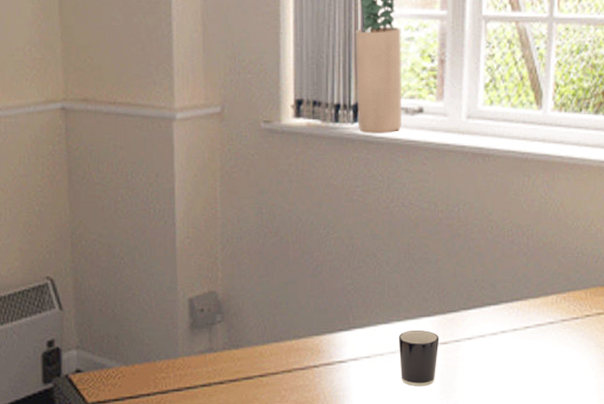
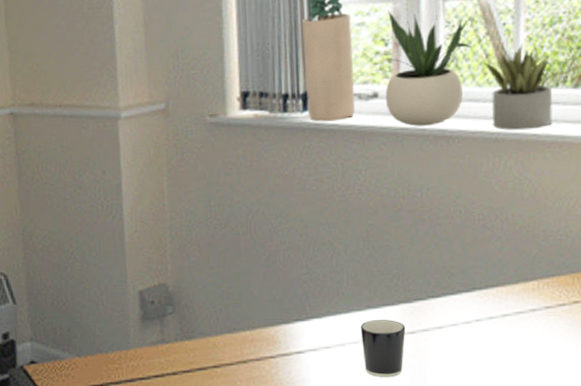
potted plant: none [429,26,508,143] -> present [385,10,472,127]
succulent plant: none [519,68,581,152] -> present [484,43,557,131]

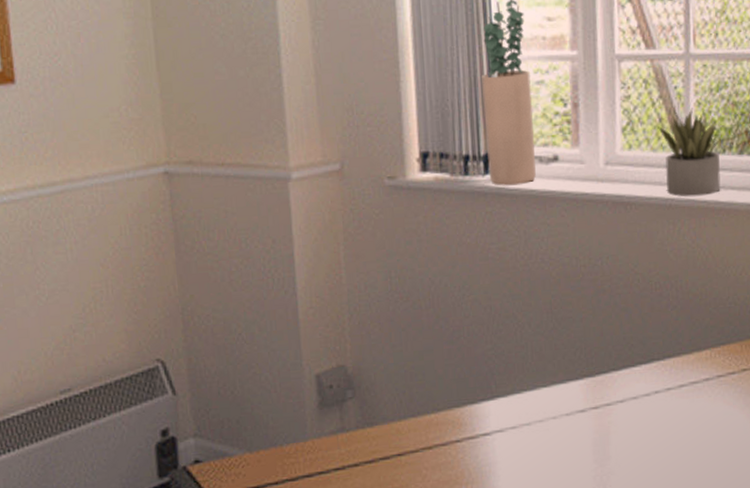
mug: present [360,319,406,378] -> none [545,395,590,457]
potted plant: present [385,10,472,127] -> none [564,68,646,192]

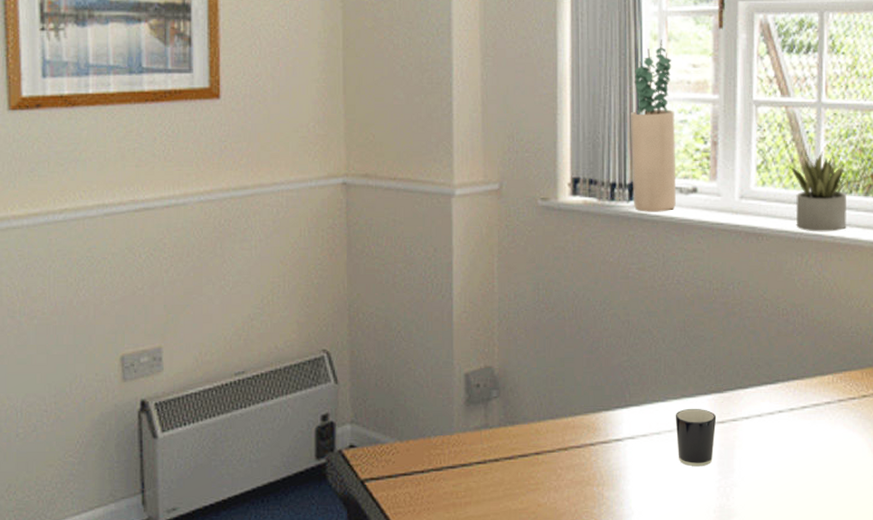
mug: none [545,395,590,457] -> present [675,408,717,467]

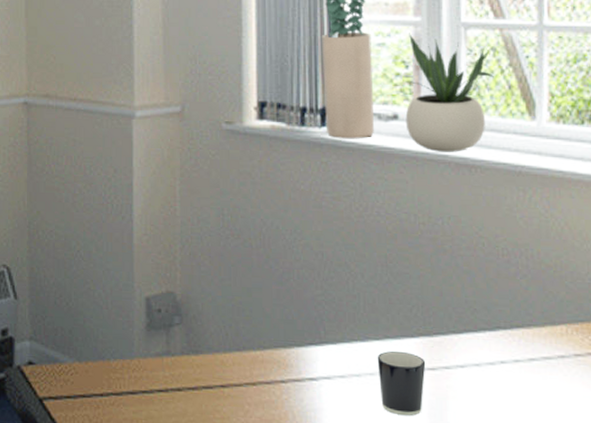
potted plant: none [703,110,779,222] -> present [405,33,494,153]
succulent plant: present [790,151,850,232] -> none [507,77,582,166]

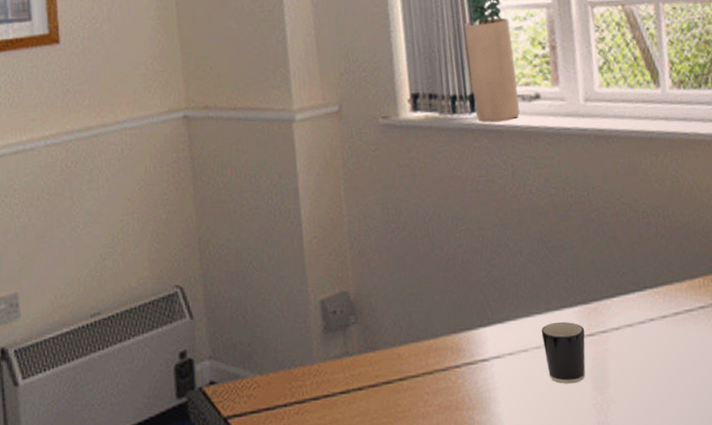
potted plant: present [405,33,494,153] -> none [542,15,621,127]

